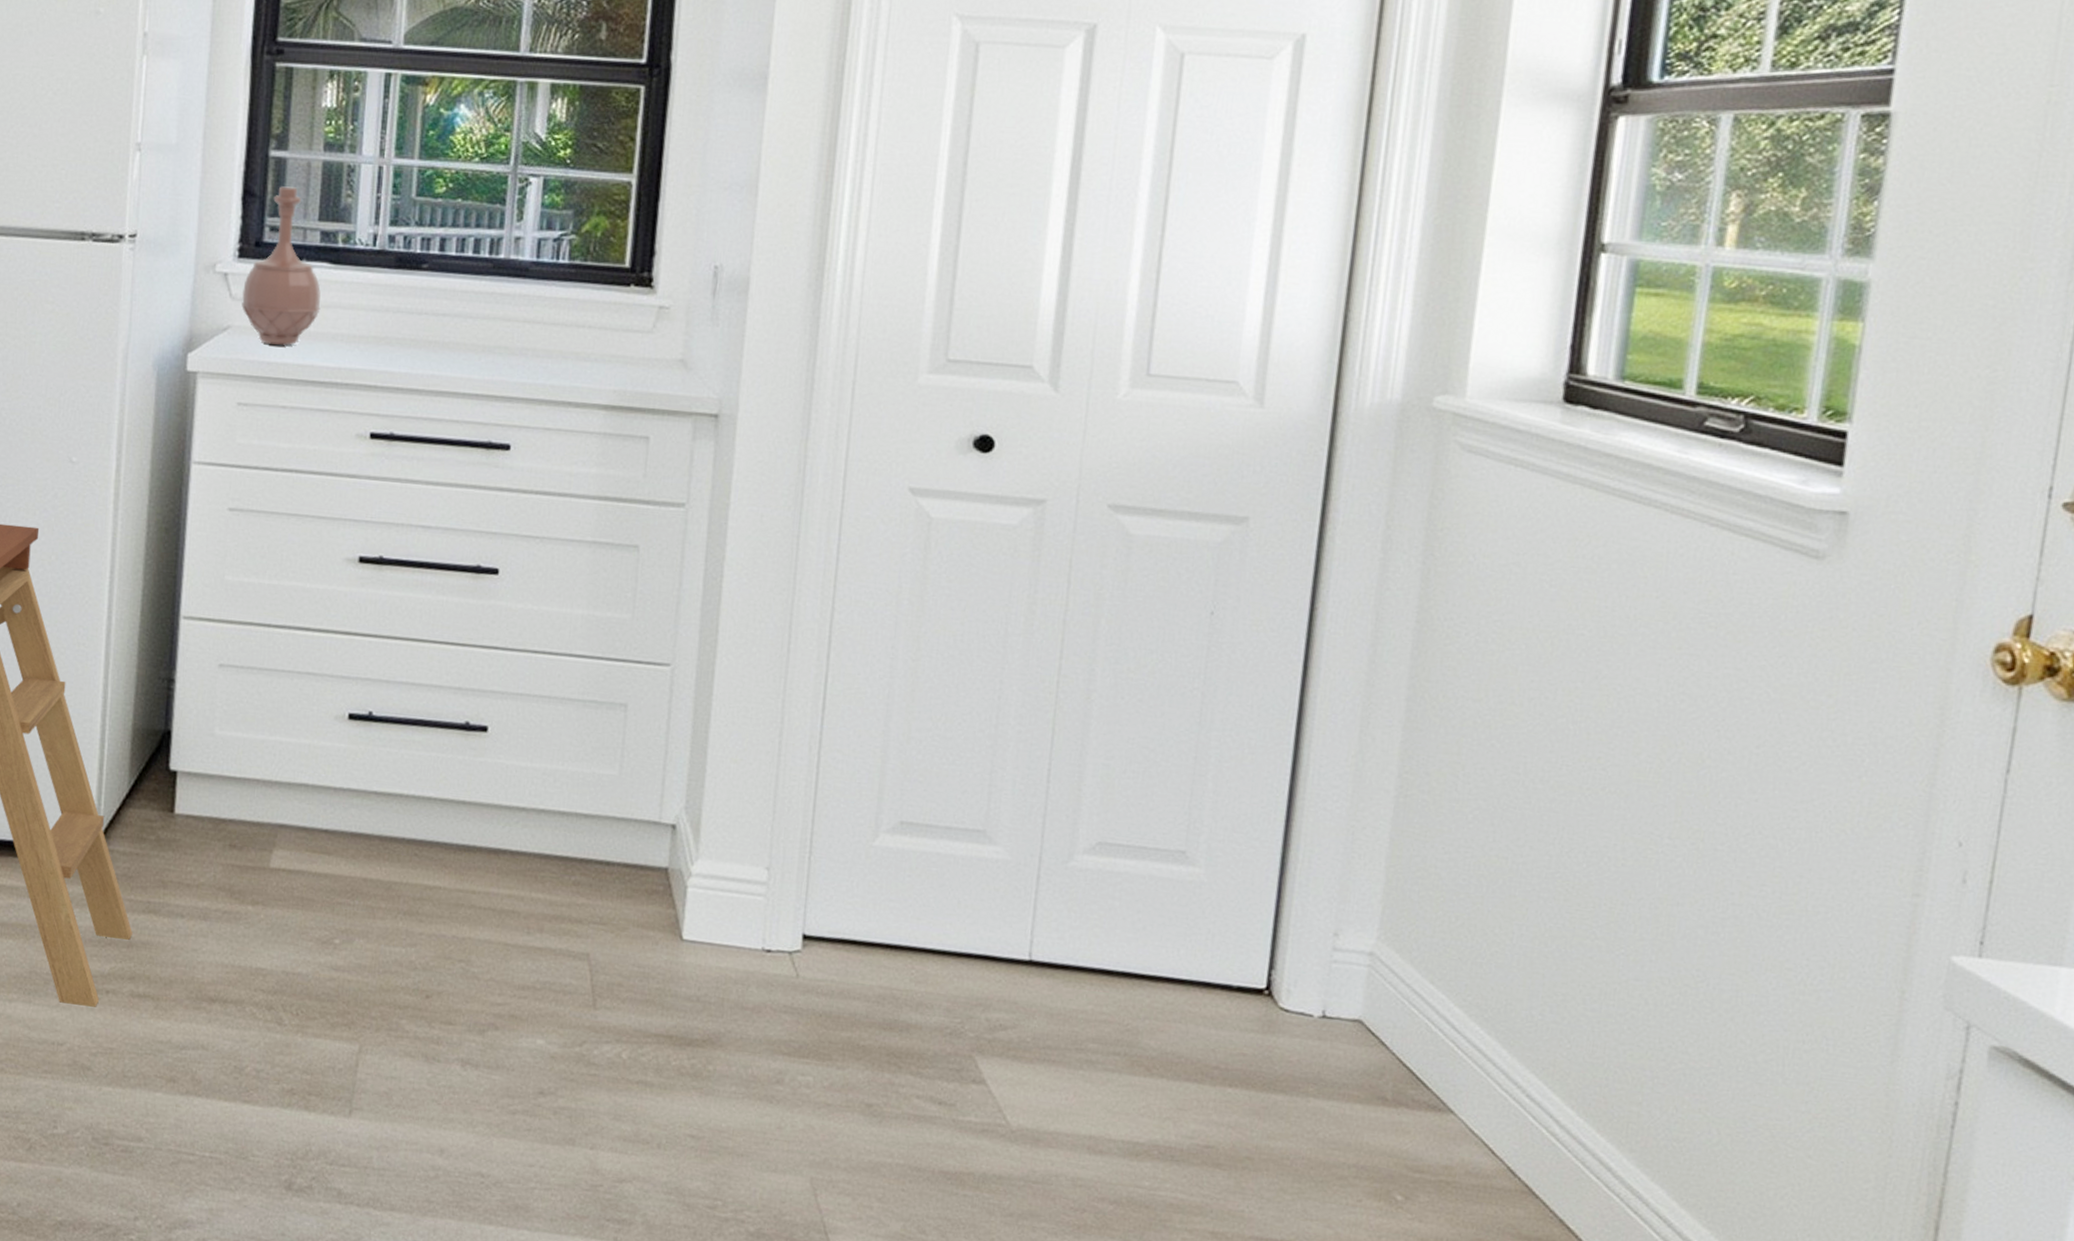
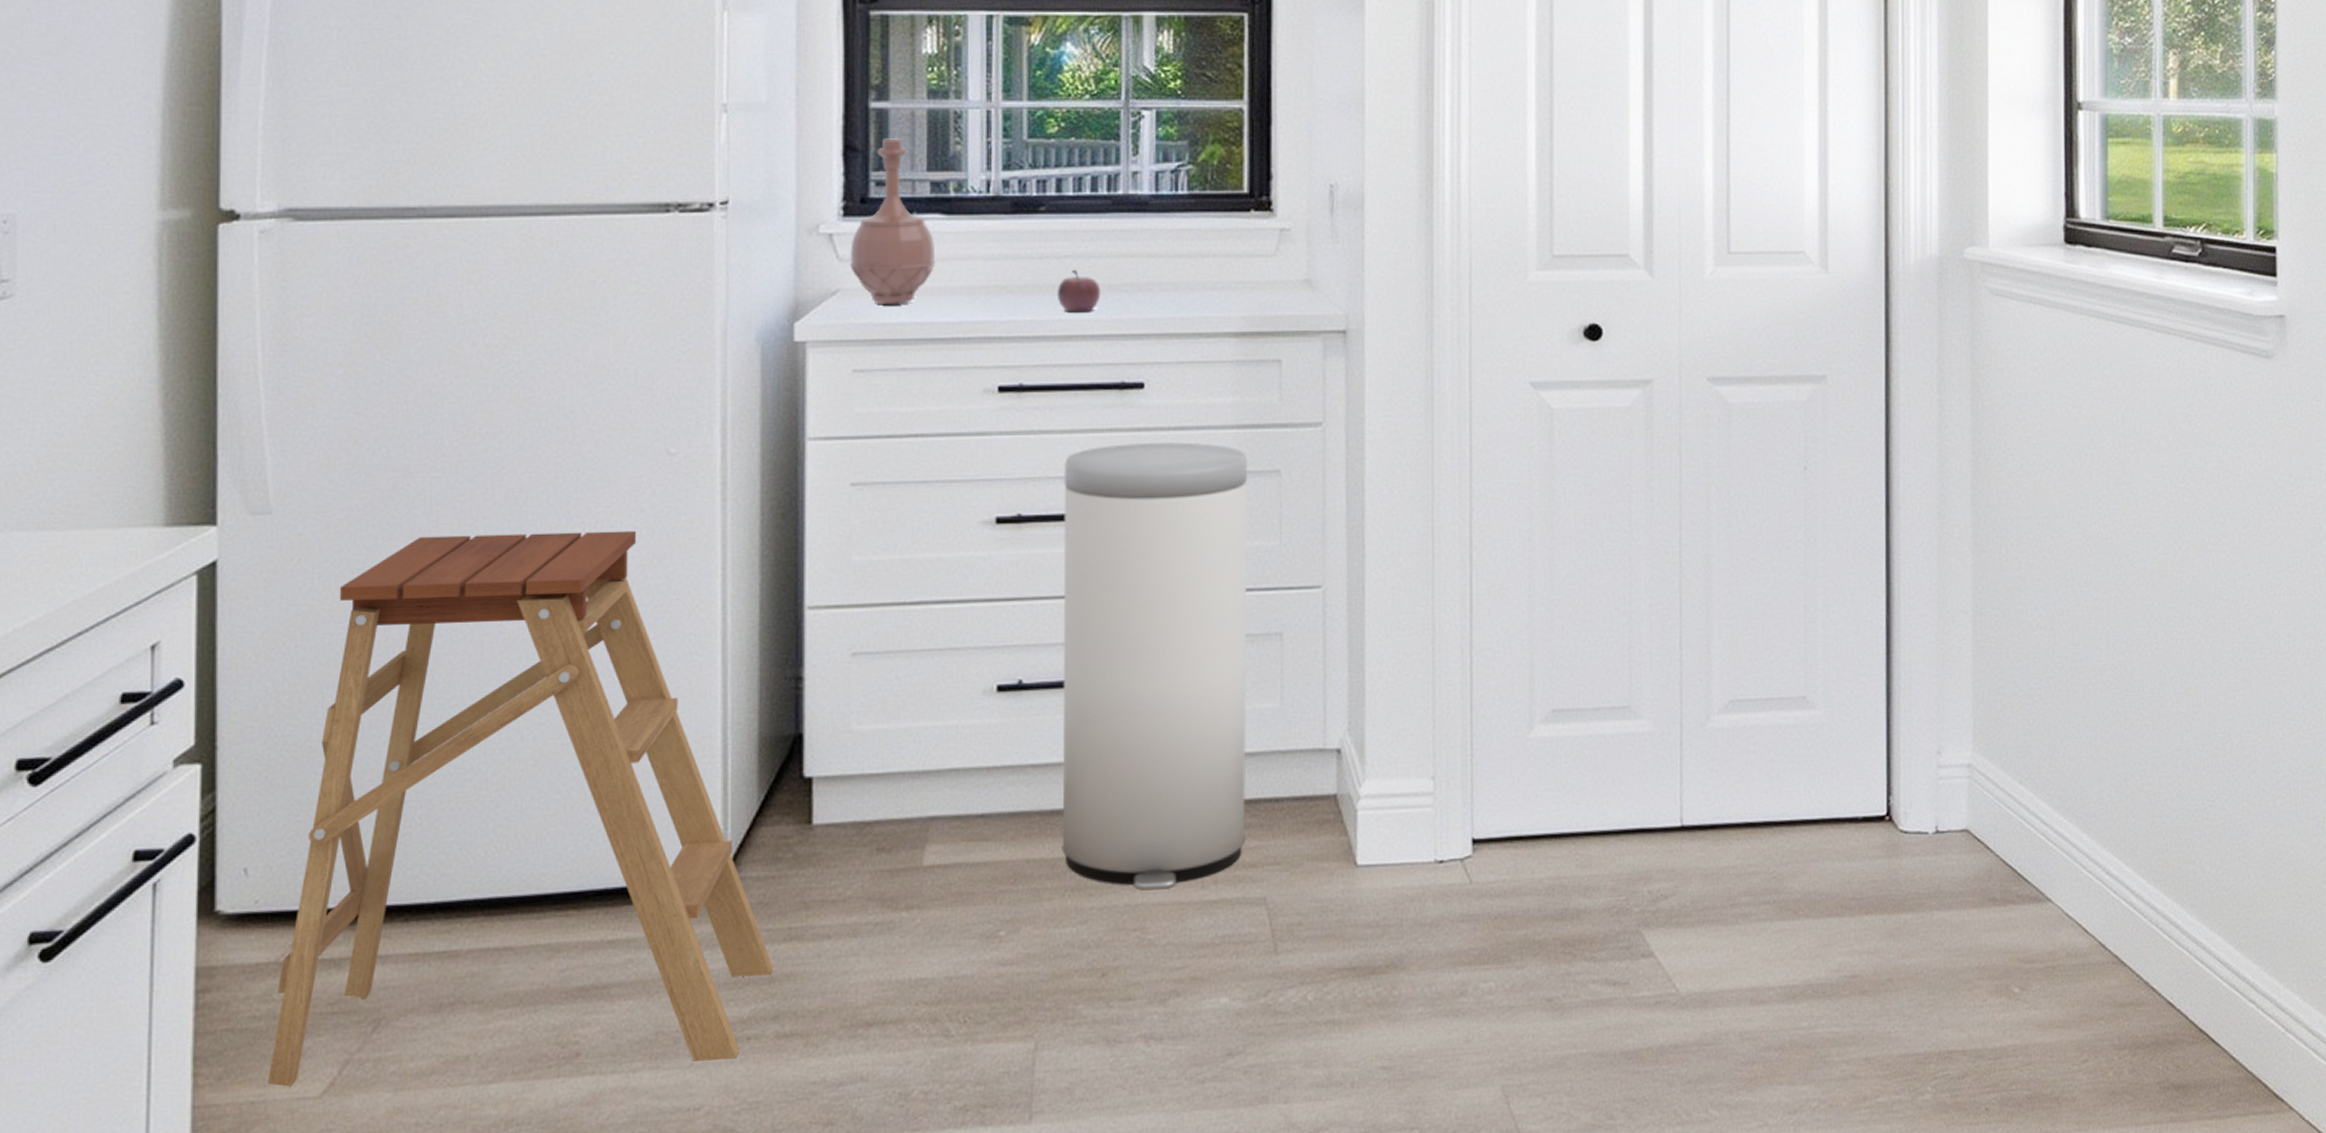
pedal bin: none [397,501,607,930] -> present [1062,441,1248,891]
fruit: none [432,327,476,370] -> present [1056,269,1101,312]

